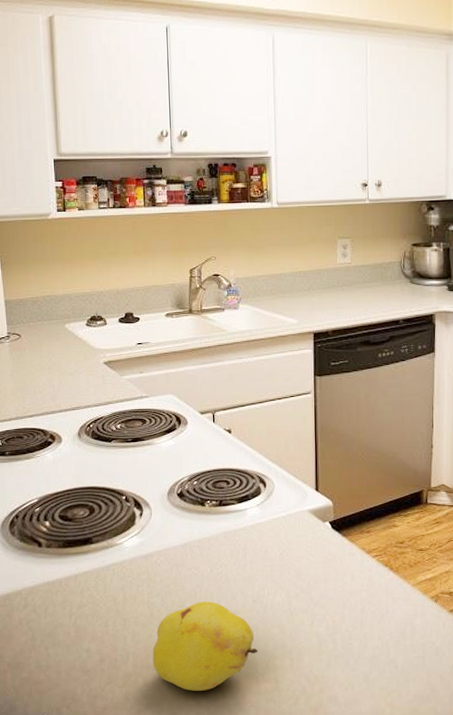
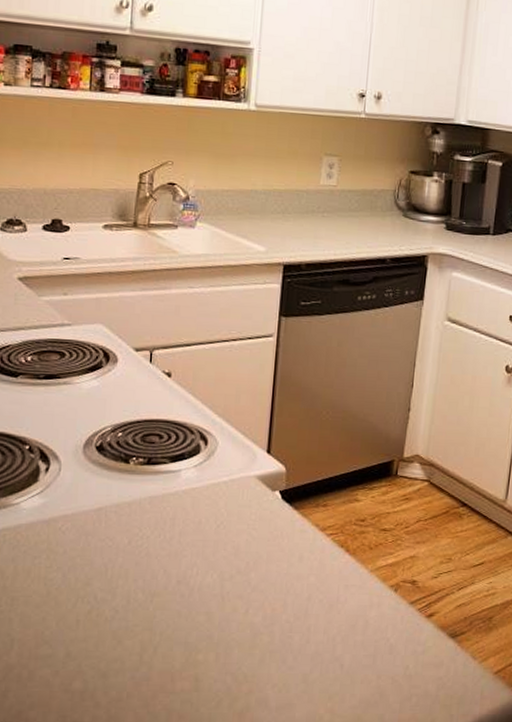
fruit: present [152,601,258,691] -> none [43,580,178,689]

